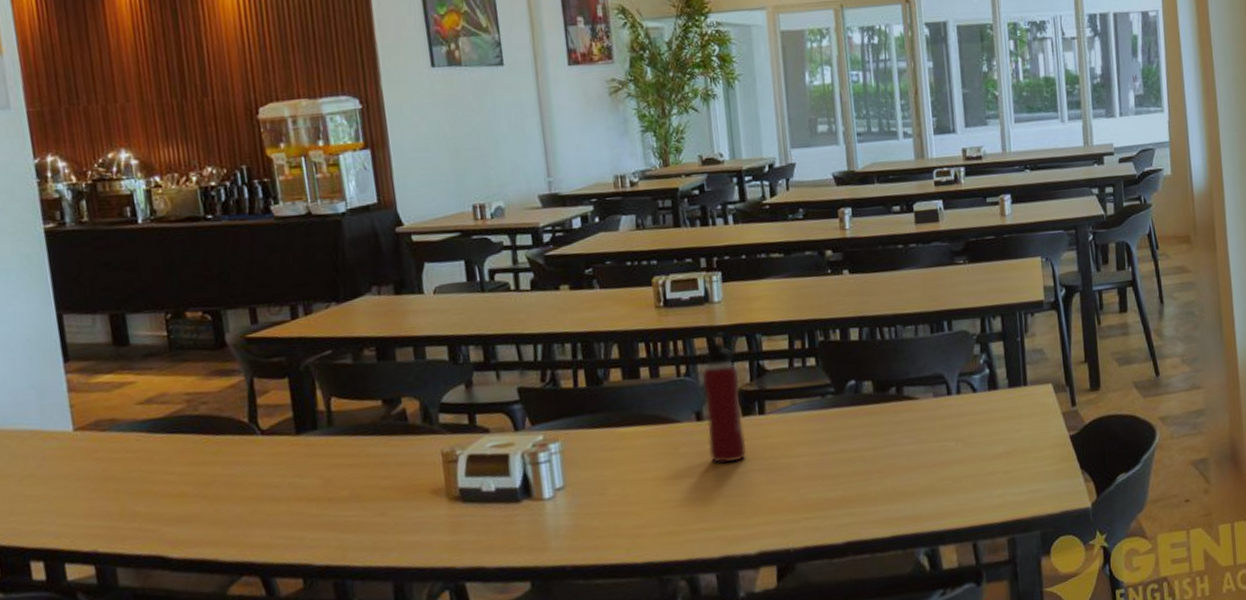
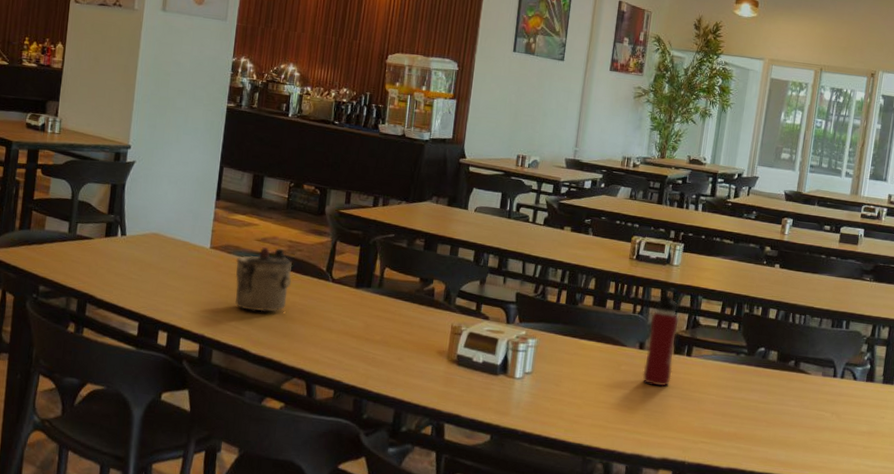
teapot: none [115,406,205,503] -> present [235,246,293,312]

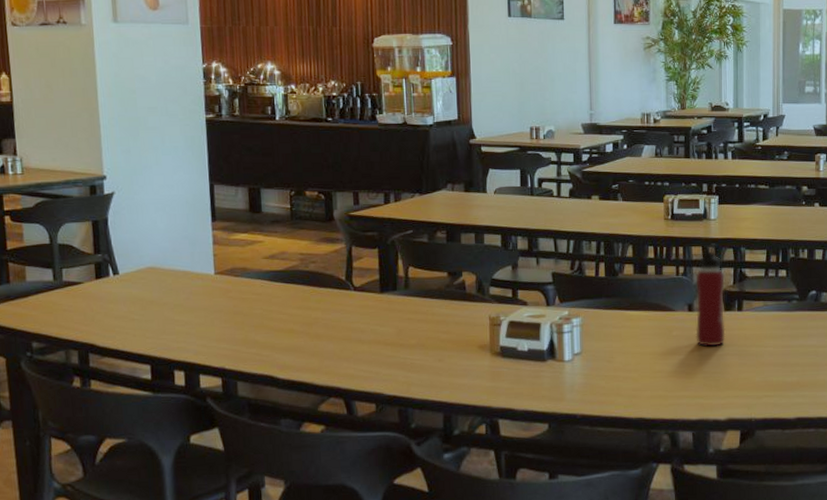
teapot: present [235,246,293,312] -> none [245,263,310,334]

